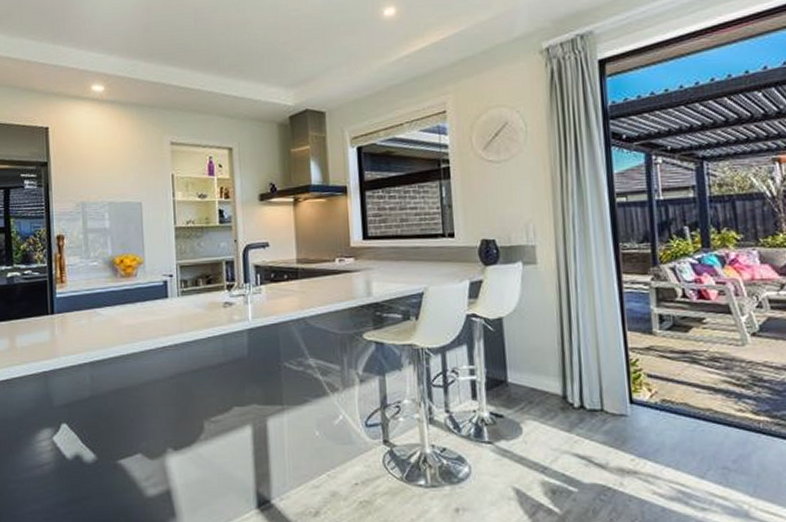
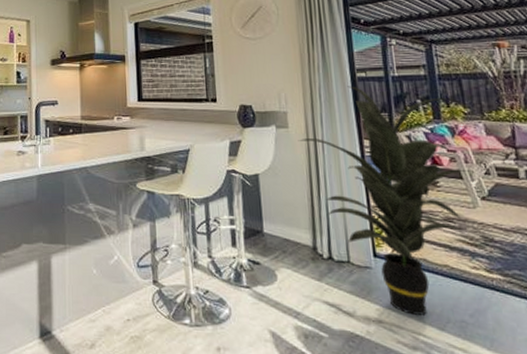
indoor plant: none [547,213,741,464] -> present [298,86,471,315]

